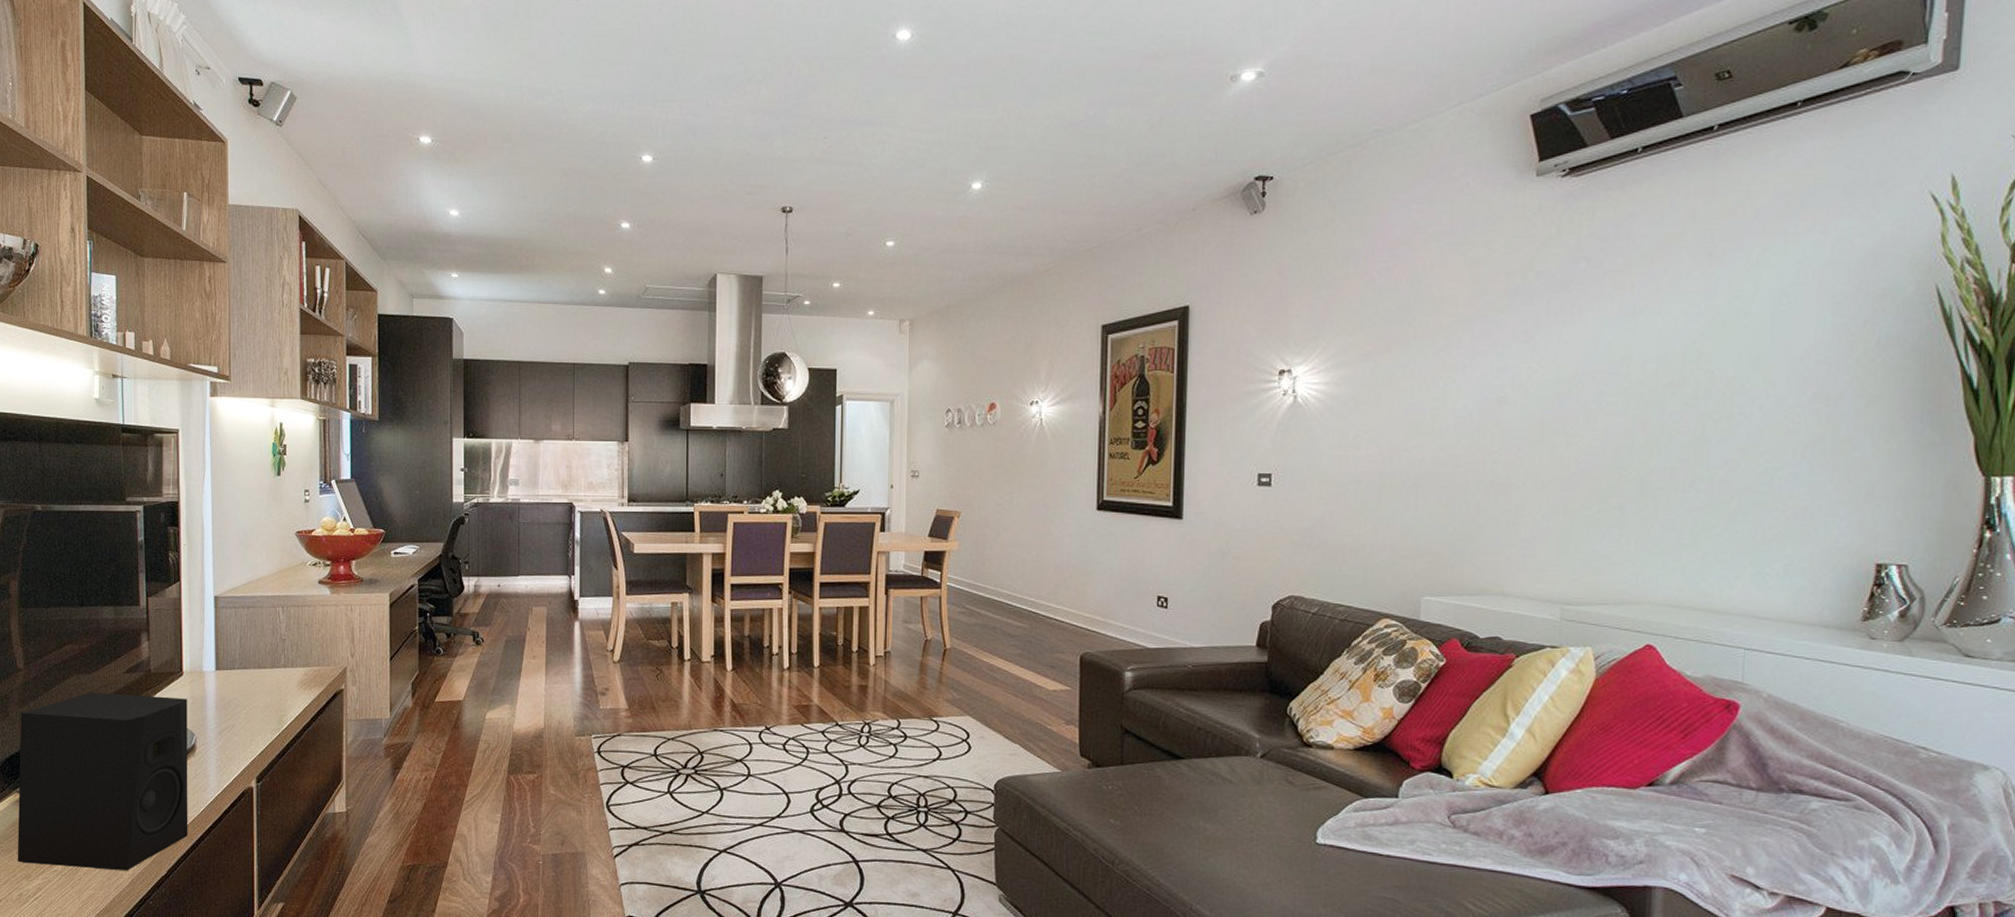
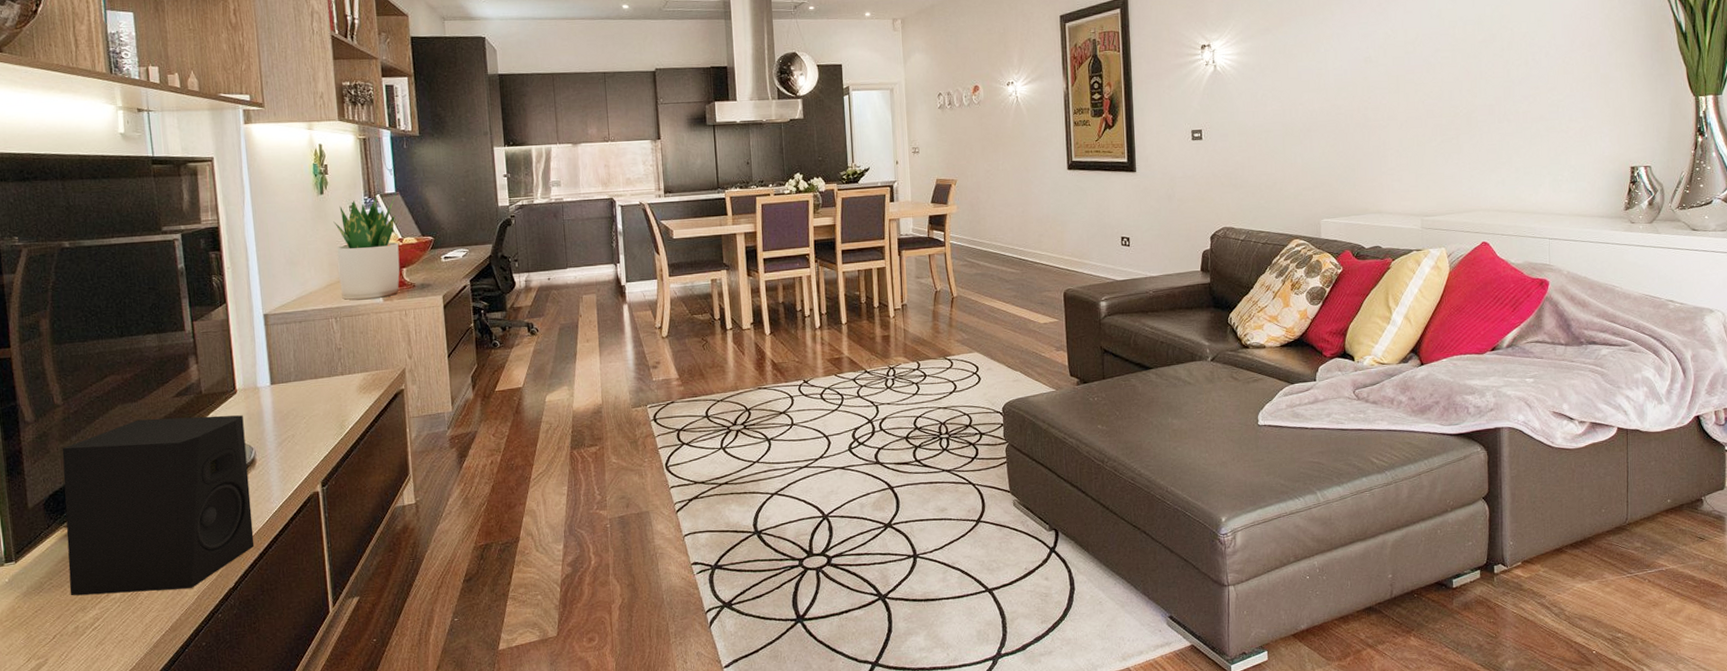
planter: none [288,478,352,591] -> present [333,193,400,300]

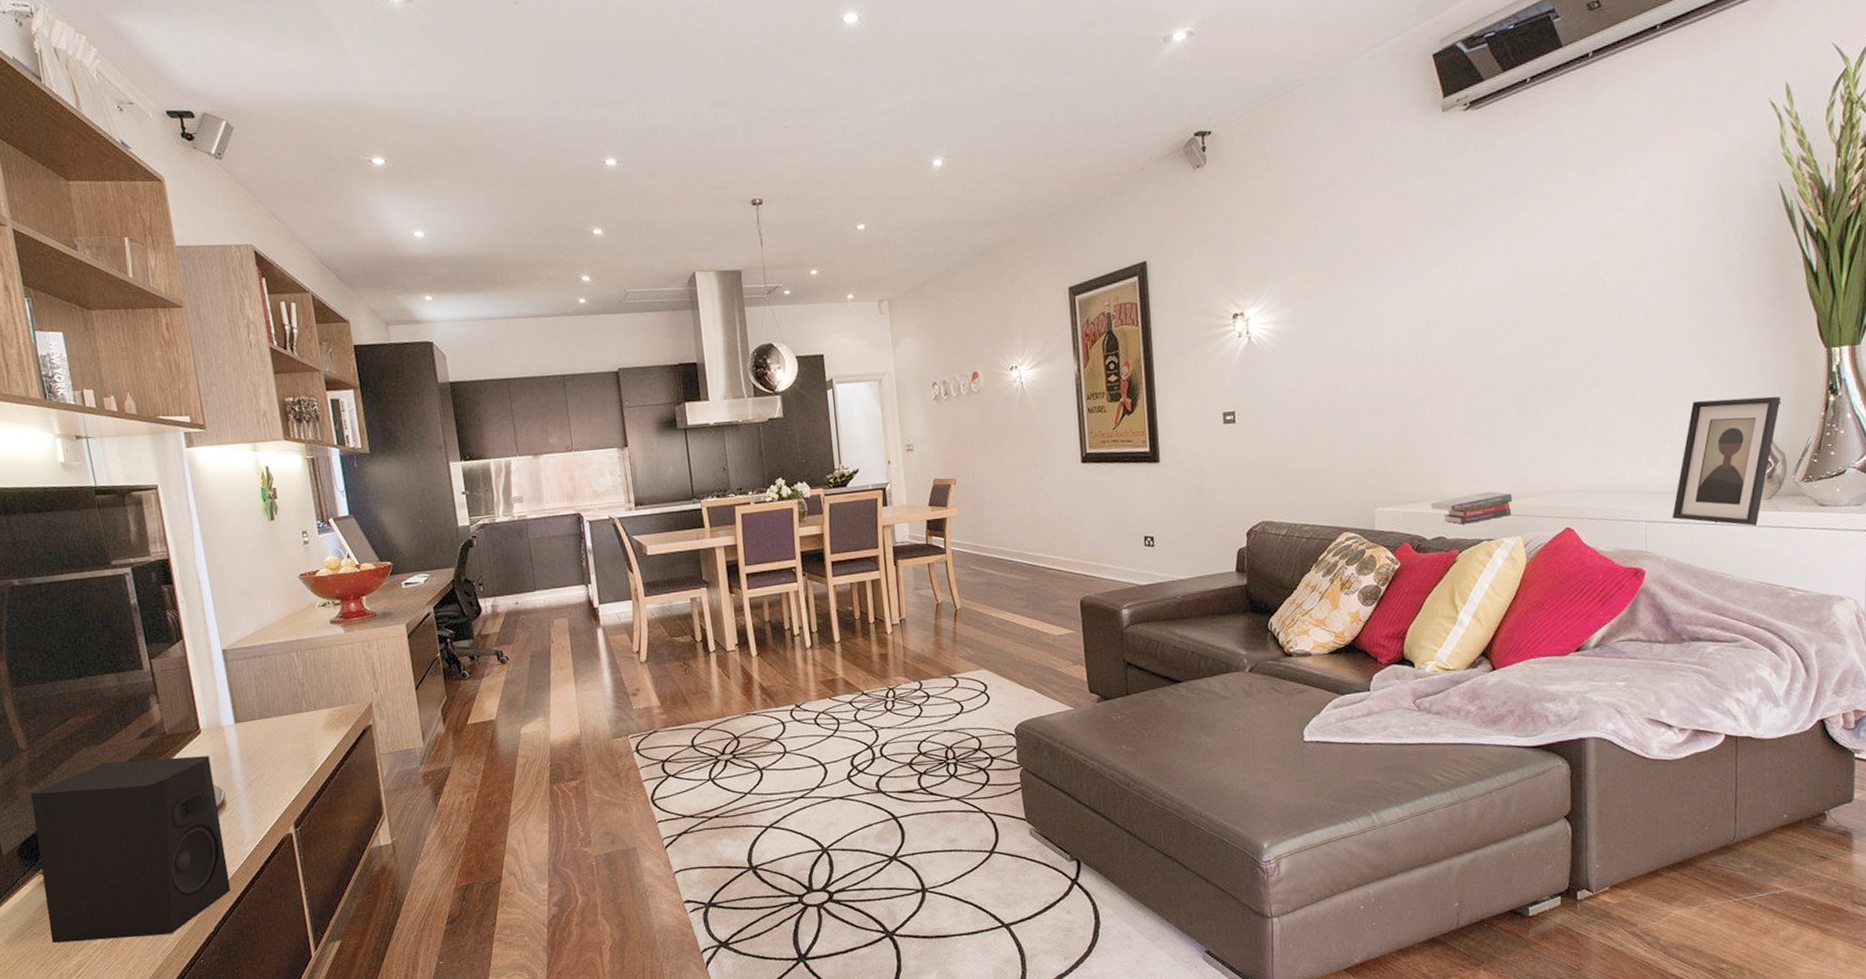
planter: present [333,193,400,300] -> none [286,517,360,632]
books: none [1368,207,1438,236] -> present [1430,491,1513,525]
picture frame: none [1570,135,1659,246] -> present [1672,396,1781,526]

